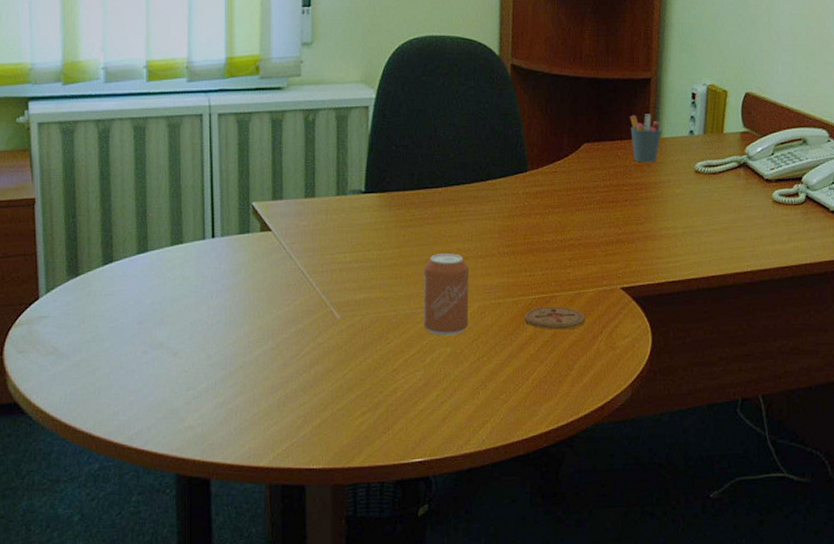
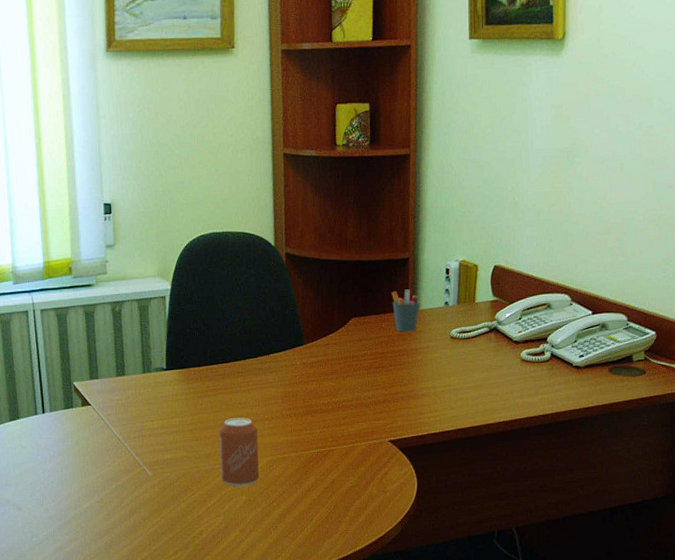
coaster: present [525,306,586,330] -> none [307,458,359,479]

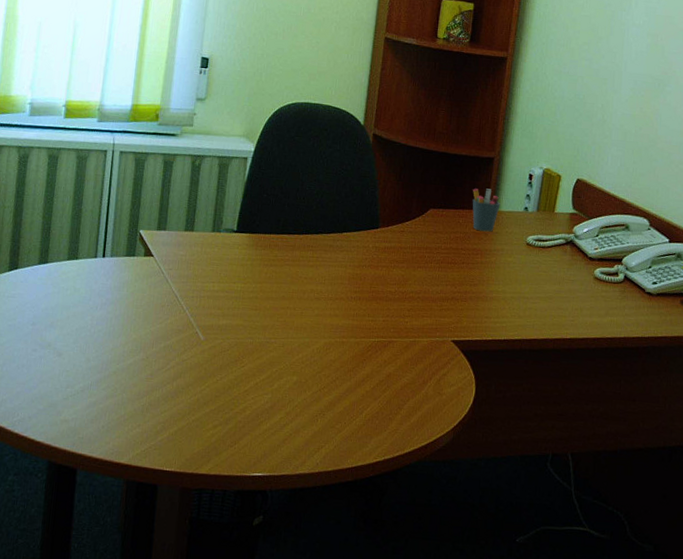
can: present [219,417,259,487] -> none [275,292,320,366]

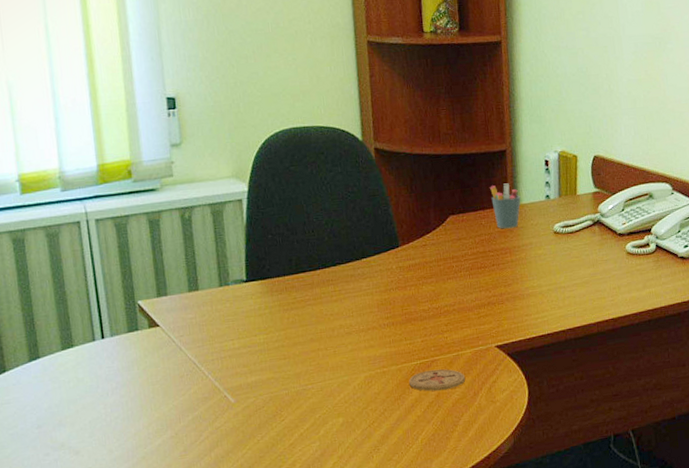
coaster: none [364,349,418,373] -> present [409,369,466,392]

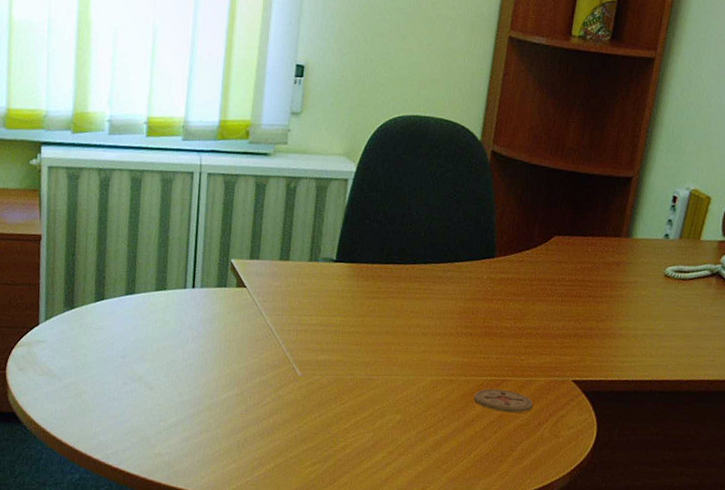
pen holder: present [490,183,521,229] -> none [603,213,637,262]

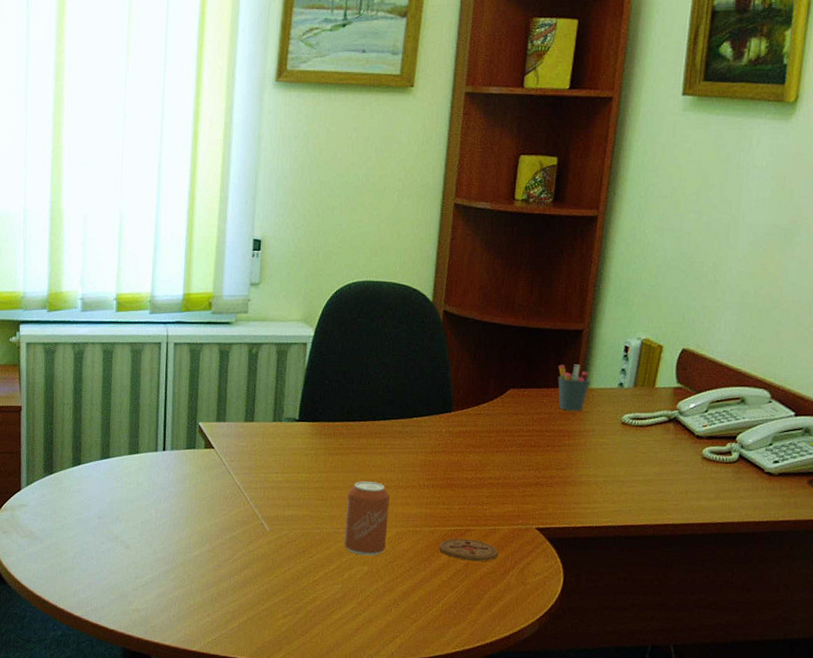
can: none [377,326,426,405] -> present [344,481,390,556]
pen holder: none [603,213,637,262] -> present [558,364,591,412]

